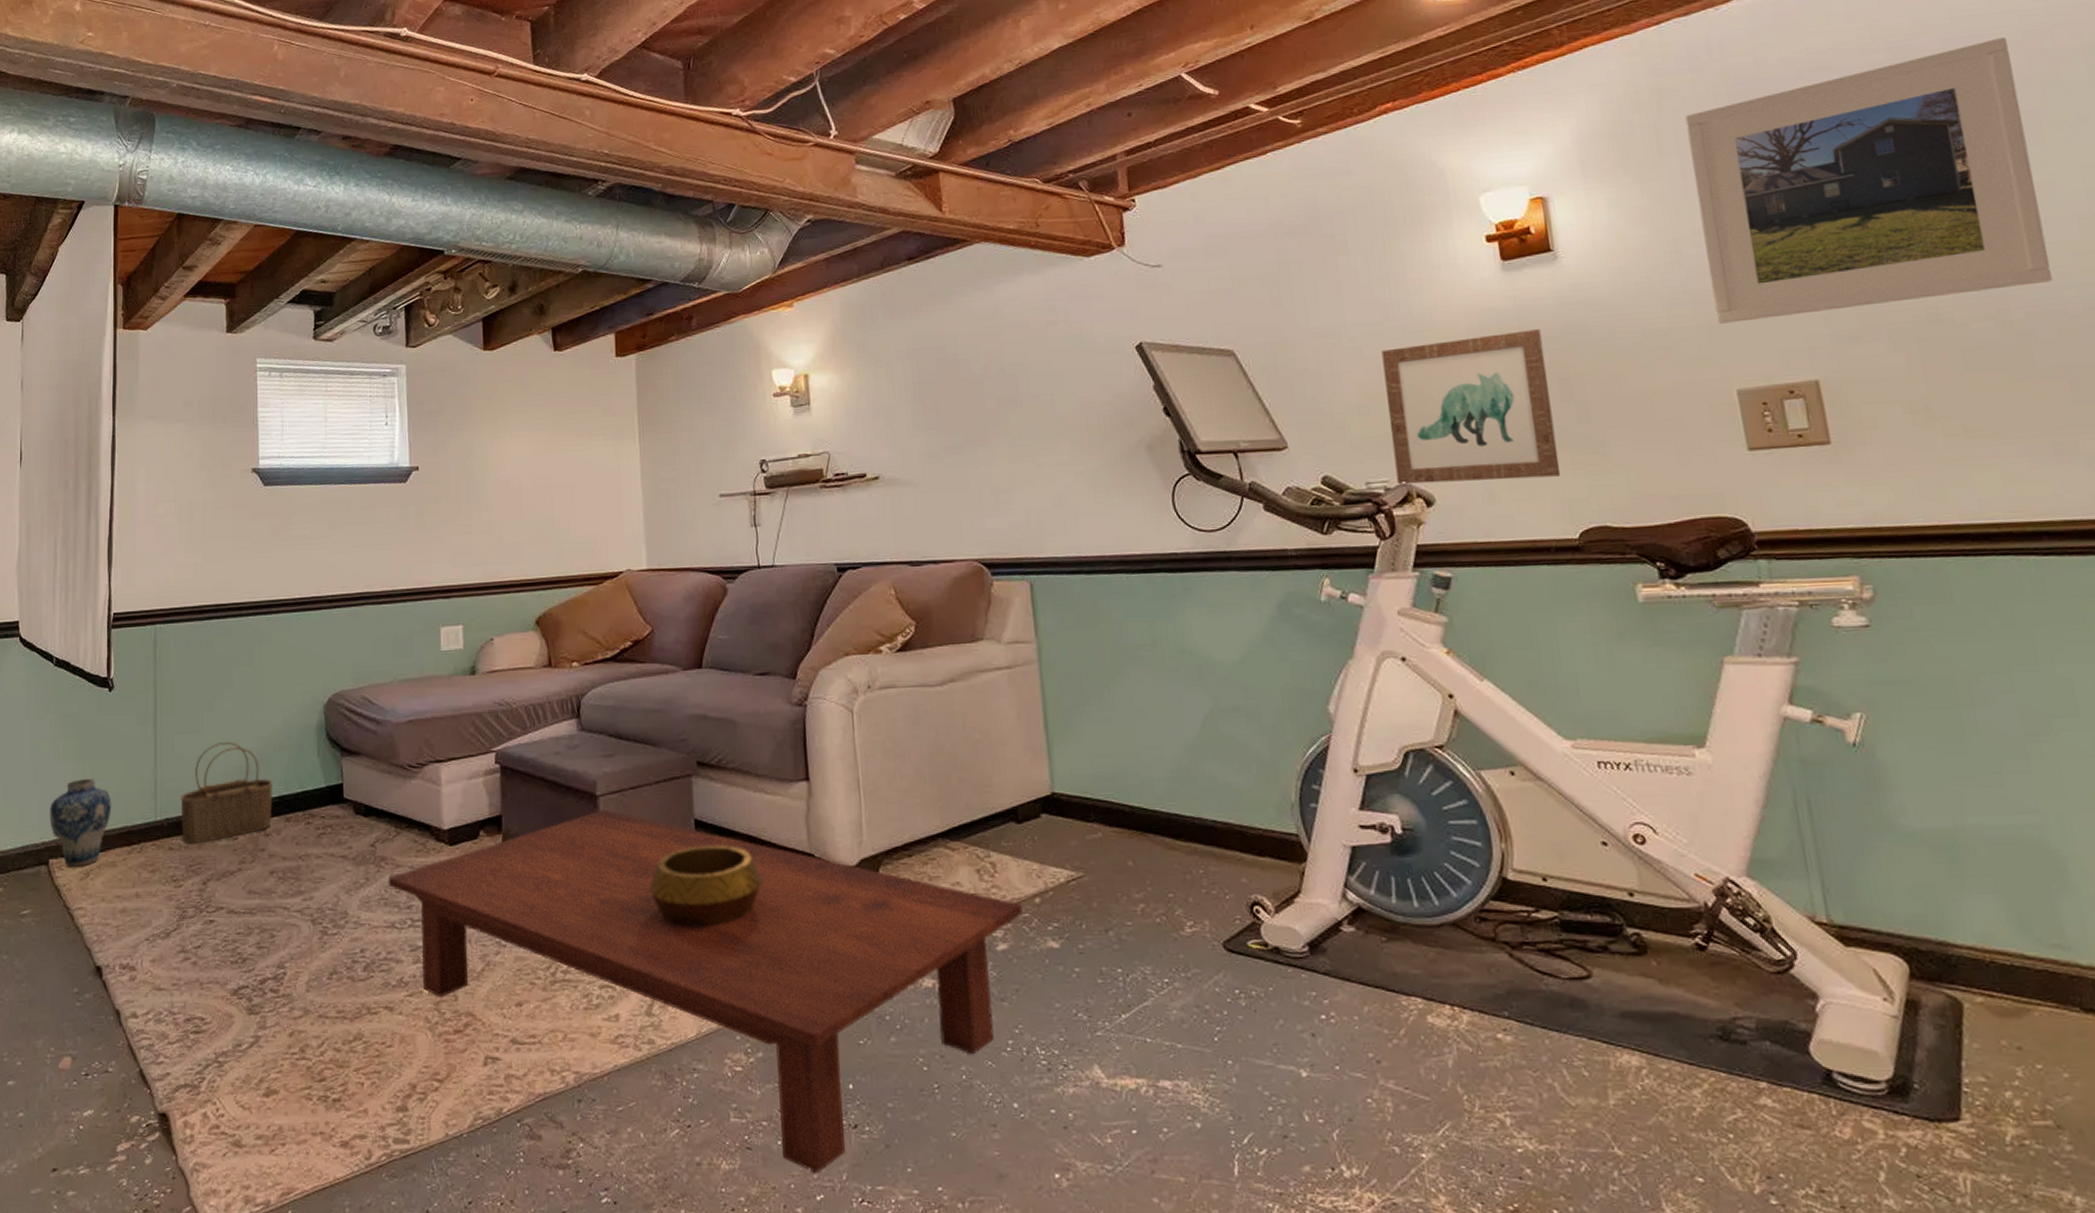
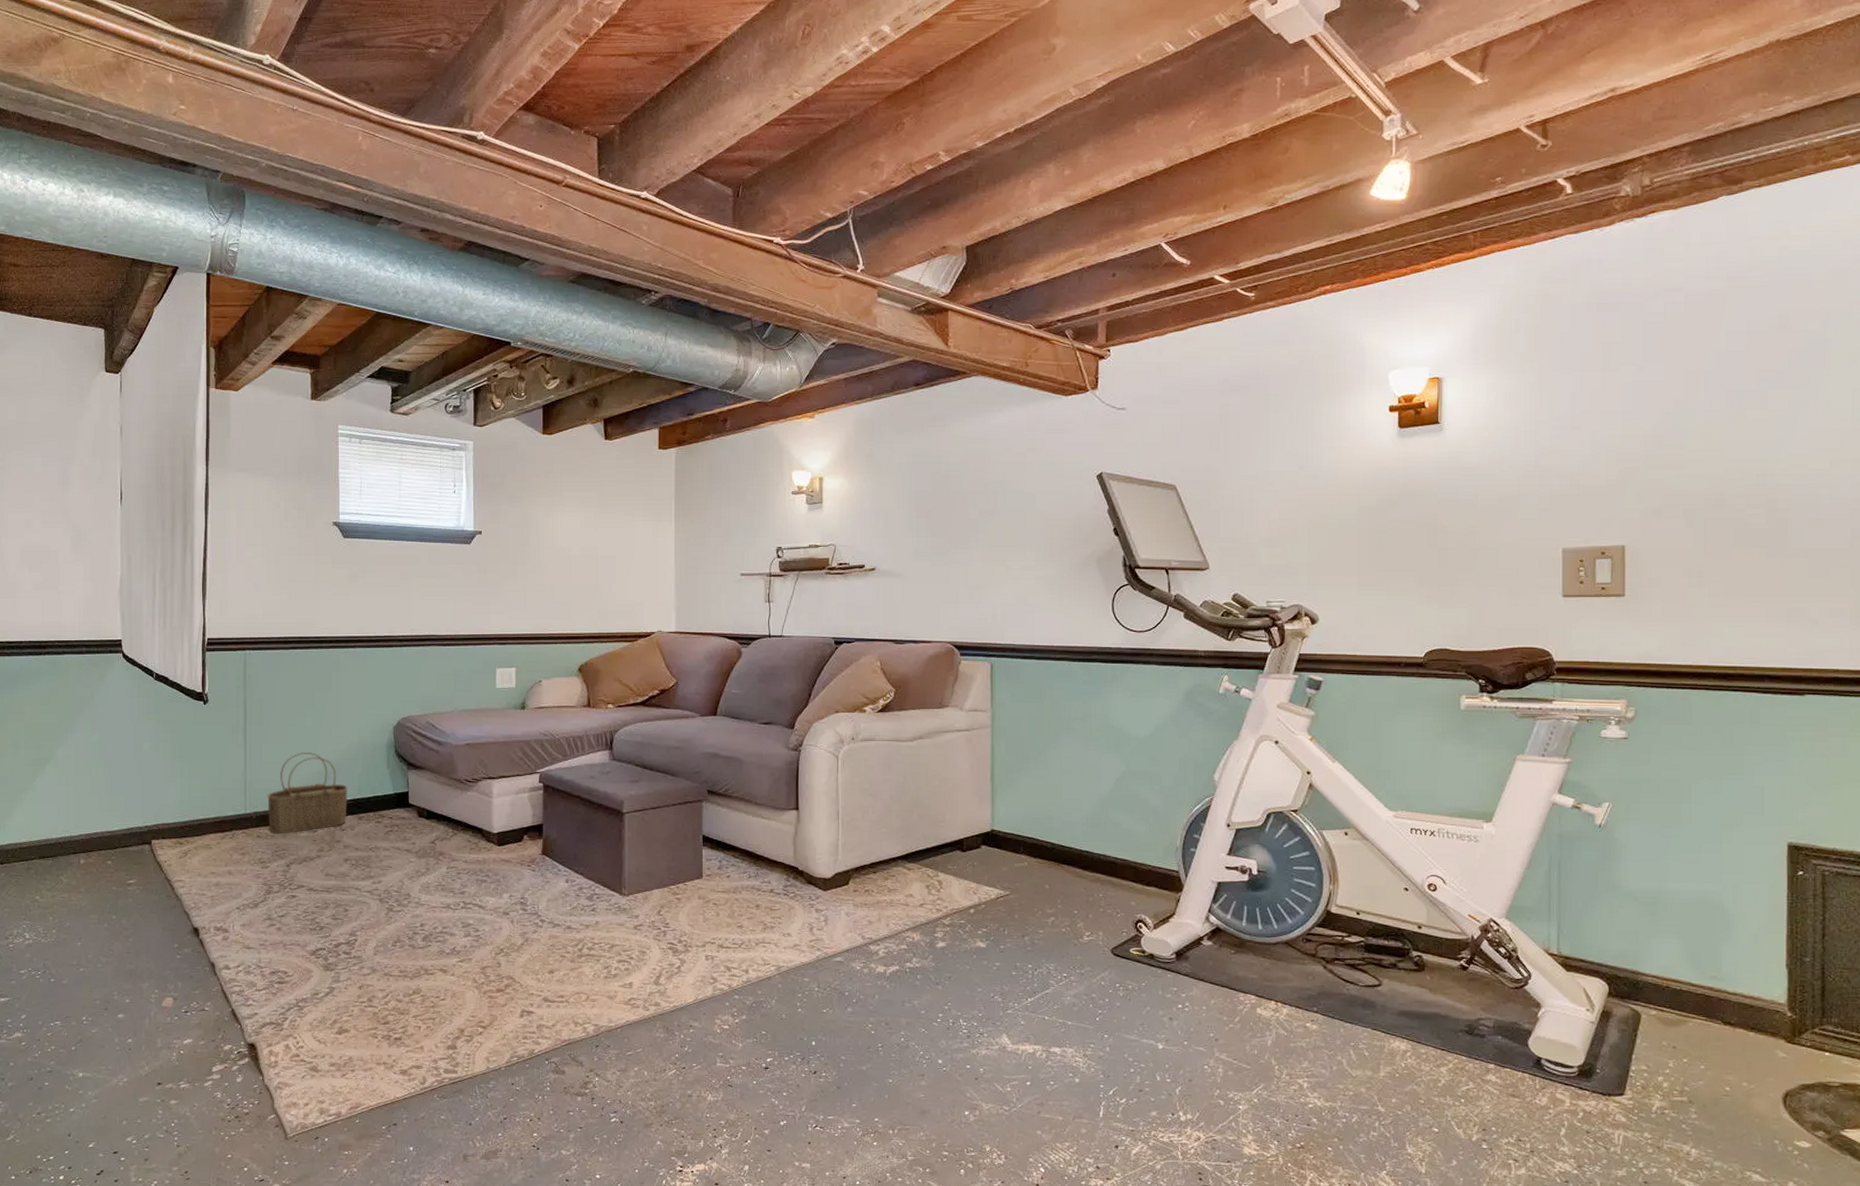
vase: present [49,779,112,867] -> none [151,776,207,847]
coffee table: present [388,809,1024,1173] -> none [445,824,961,1105]
decorative bowl: present [649,845,763,927] -> none [663,856,755,919]
wall art: present [1381,329,1561,485] -> none [1291,487,1420,607]
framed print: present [1685,38,2052,324] -> none [1557,277,1818,494]

